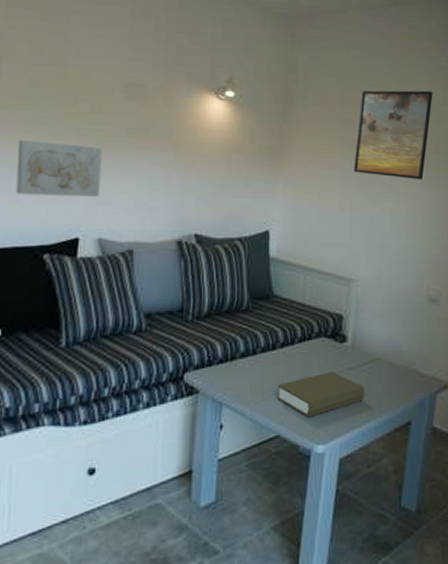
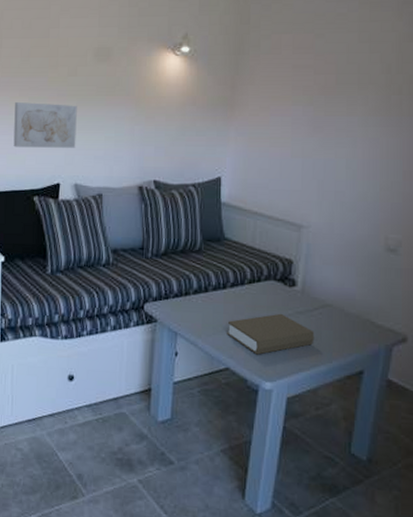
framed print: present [354,90,433,180] -> none [306,28,397,125]

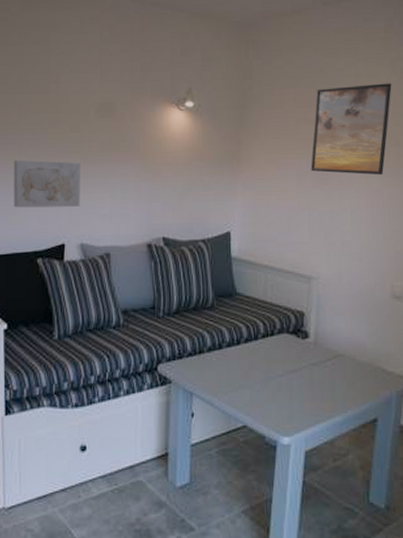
book: present [227,313,315,355] -> none [243,366,329,410]
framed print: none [306,28,397,125] -> present [311,83,392,176]

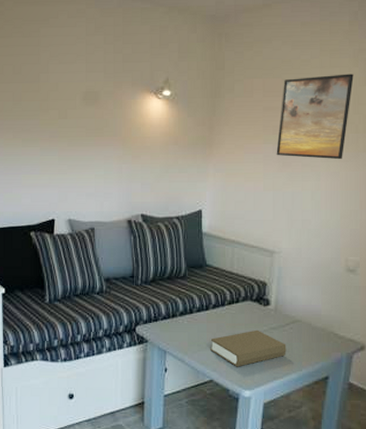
wall art: present [13,160,81,208] -> none [9,144,68,186]
book: none [243,366,329,410] -> present [210,329,287,367]

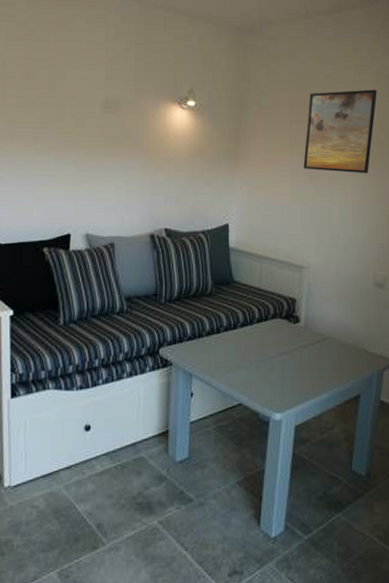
book: present [210,329,287,367] -> none [239,348,317,389]

